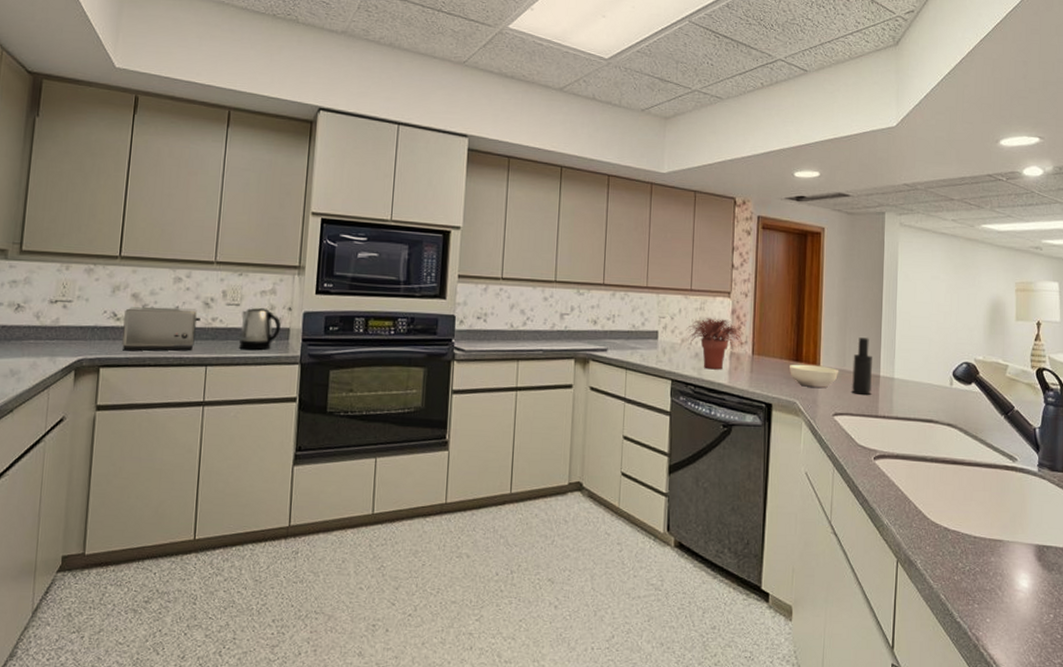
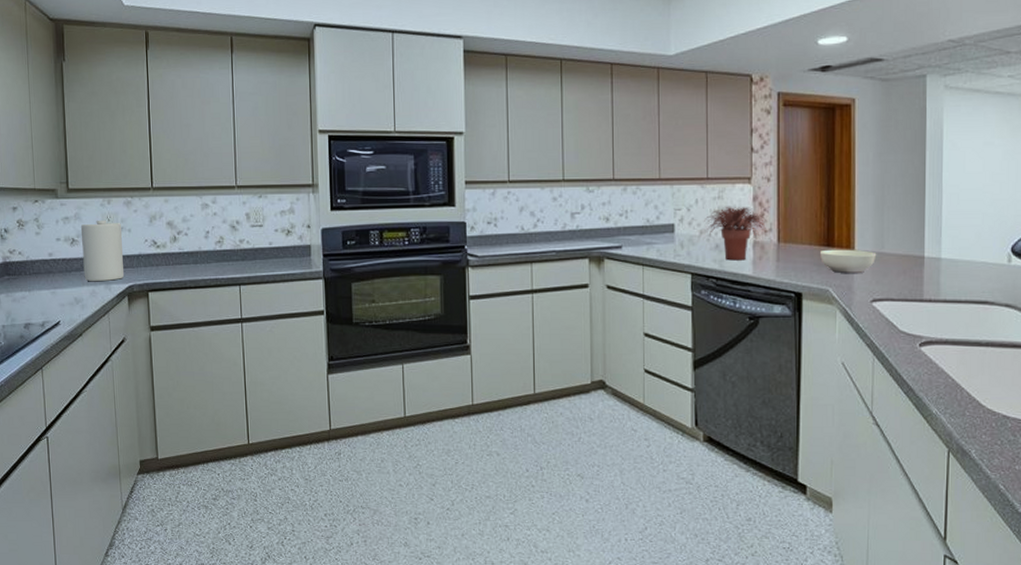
paper towel holder: none [25,286,78,354] -> present [80,220,125,282]
toaster: present [122,306,201,351] -> none [163,232,229,275]
kettle: present [239,307,282,351] -> none [265,227,303,268]
soap dispenser: present [852,337,872,396] -> none [892,216,915,279]

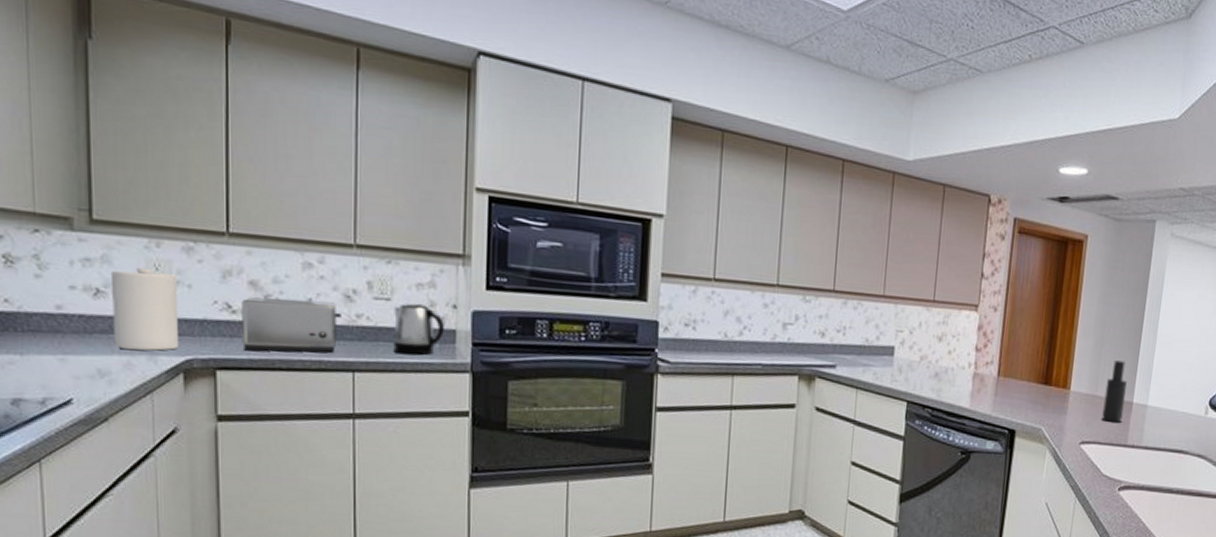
toaster: none [163,232,229,275] -> present [242,297,341,354]
kettle: none [265,227,303,268] -> present [394,303,446,355]
potted plant: present [704,206,767,261] -> none [926,332,990,392]
bowl: present [819,249,877,274] -> none [1036,387,1091,415]
soap dispenser: none [892,216,915,279] -> present [1101,360,1127,424]

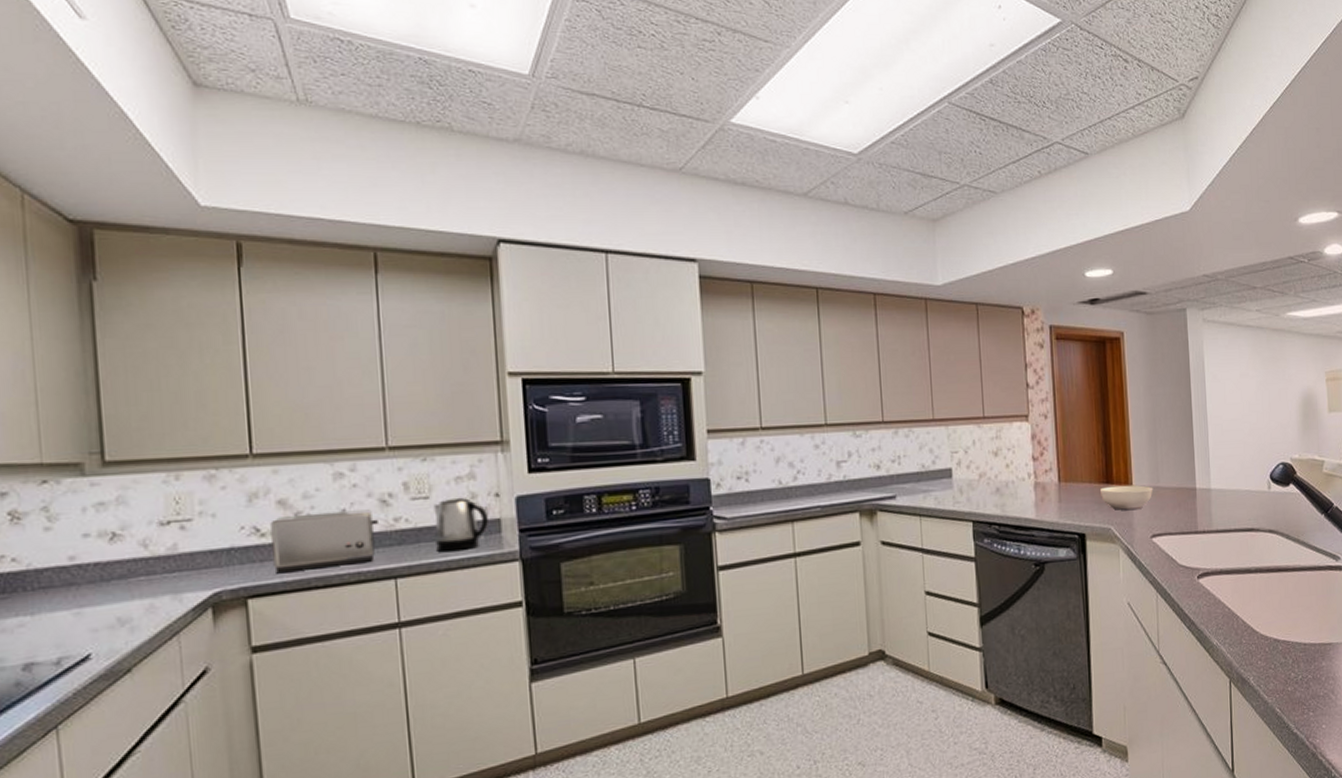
paper towel holder: present [110,267,180,351] -> none [126,502,206,593]
bowl: none [1036,387,1091,415] -> present [1099,485,1153,511]
soap dispenser: present [1101,360,1127,424] -> none [1166,449,1189,512]

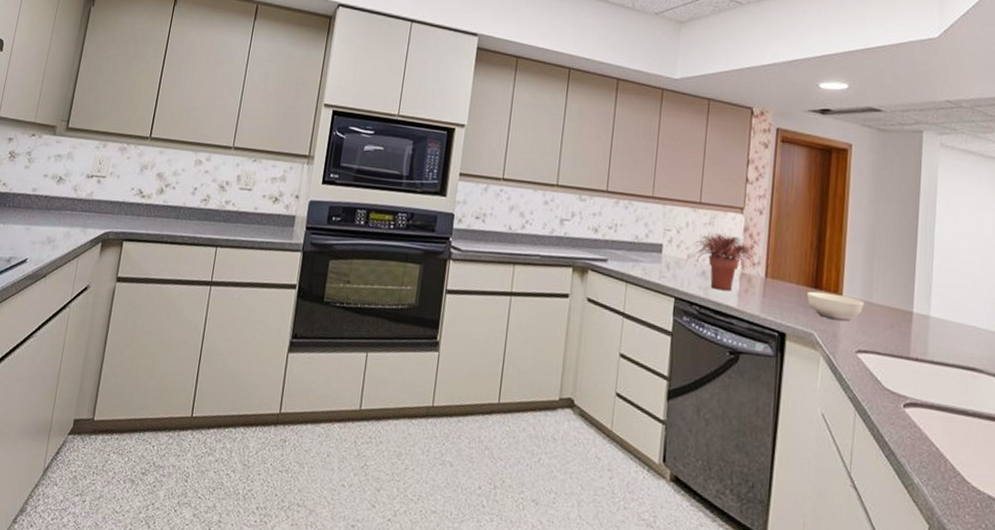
toaster: present [270,509,378,574] -> none [144,185,216,231]
kettle: present [433,497,490,552] -> none [248,193,288,236]
potted plant: none [983,446,1047,505] -> present [693,233,757,292]

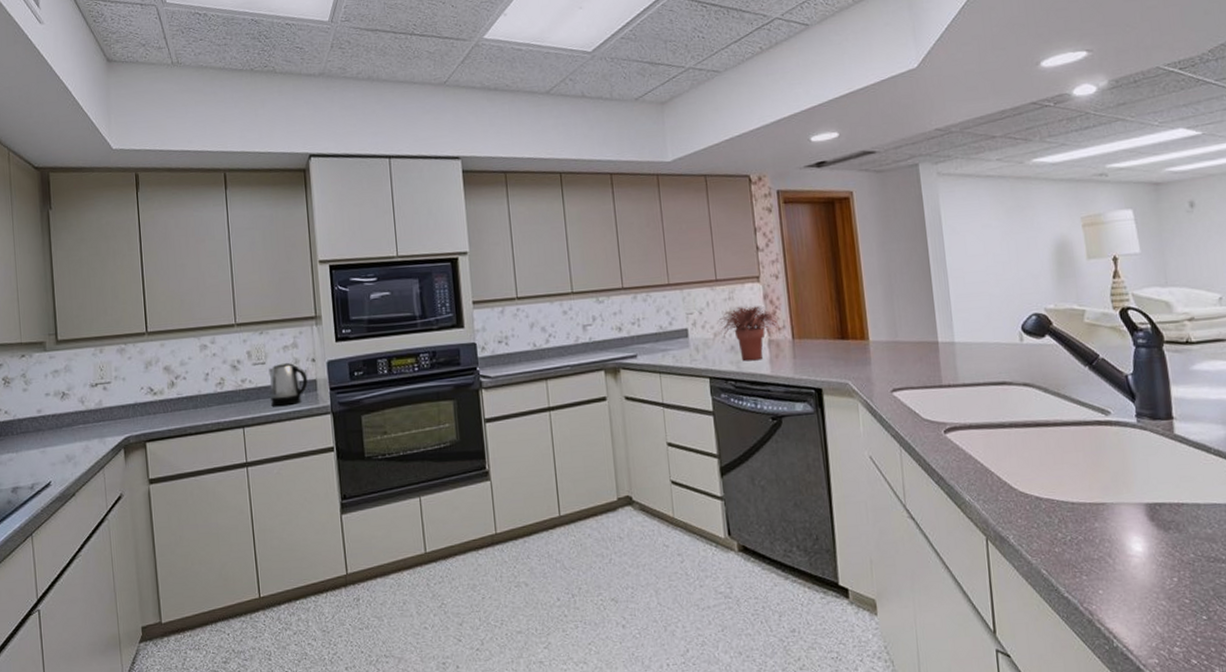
kettle: none [248,193,288,236] -> present [268,362,308,406]
bowl: present [806,291,865,321] -> none [834,340,892,366]

